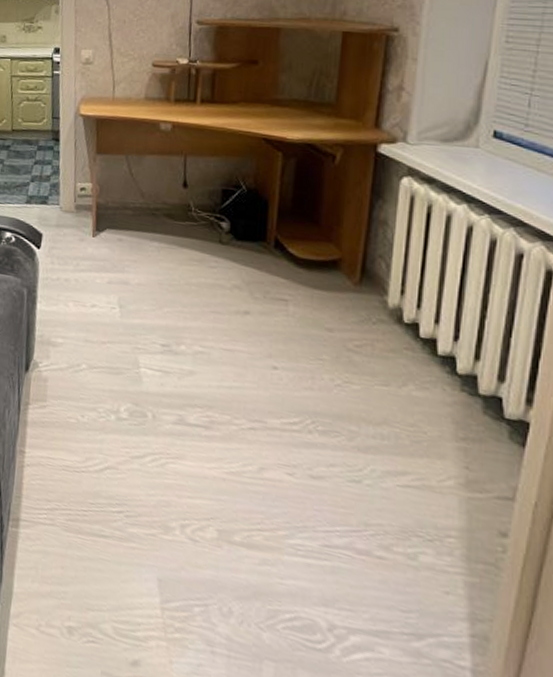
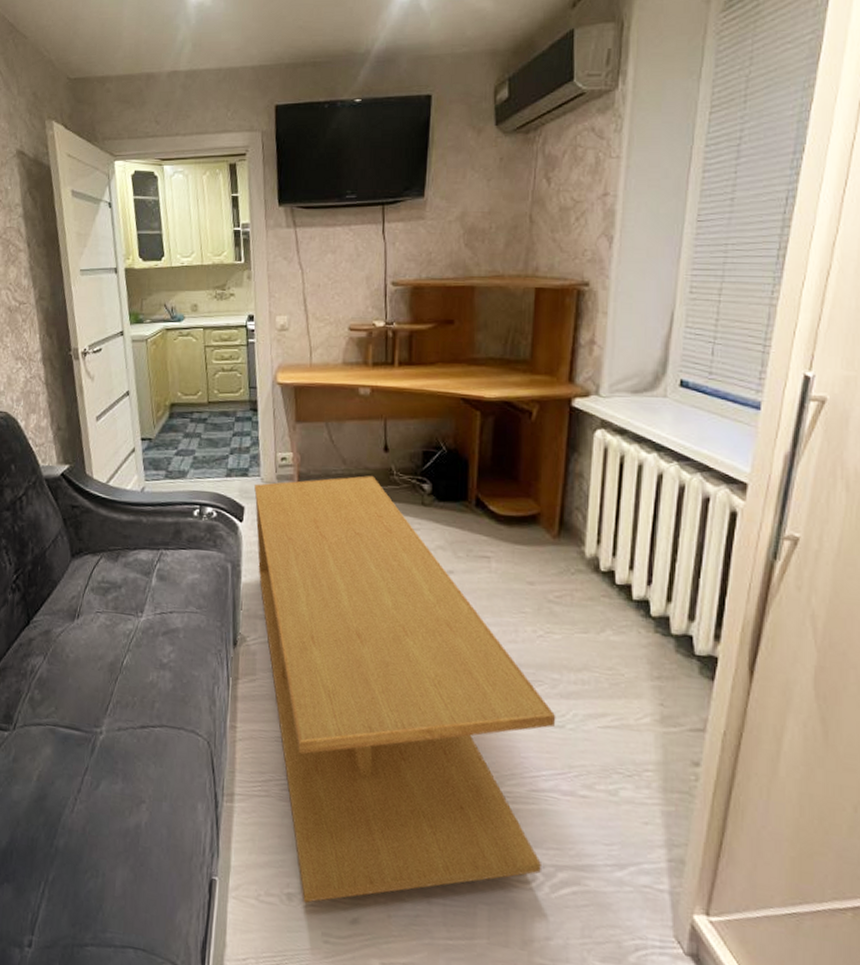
coffee table: none [53,210,353,639] -> present [254,476,556,903]

